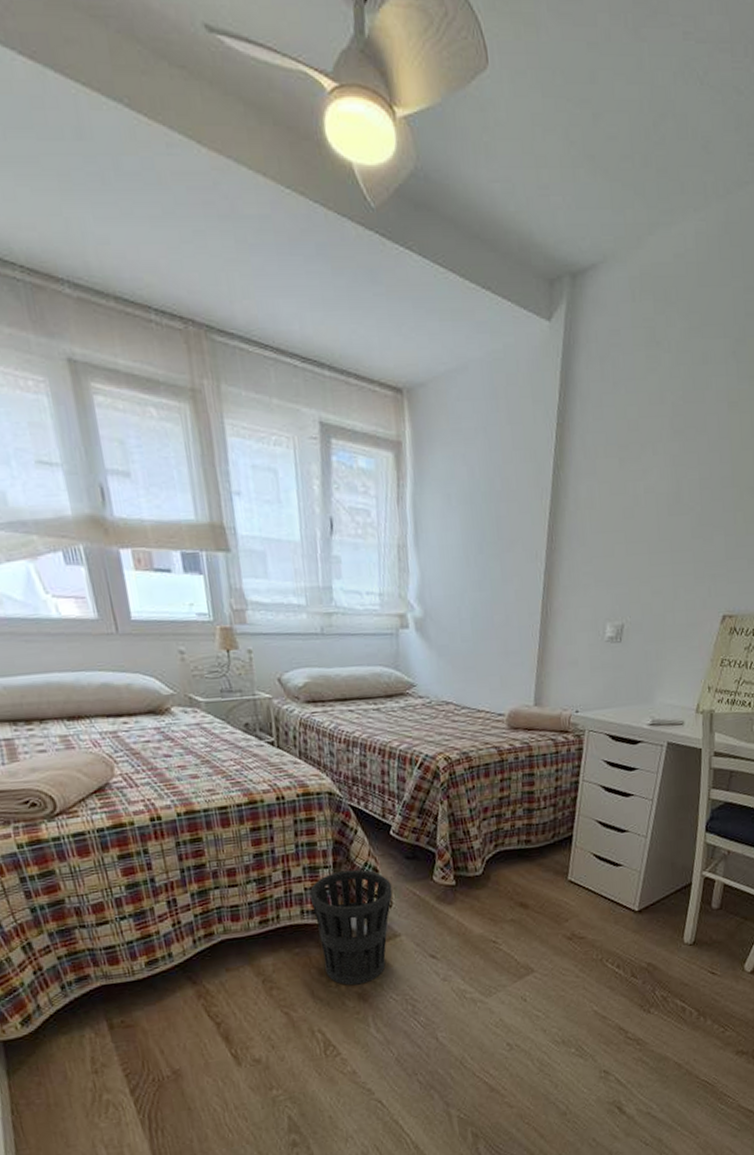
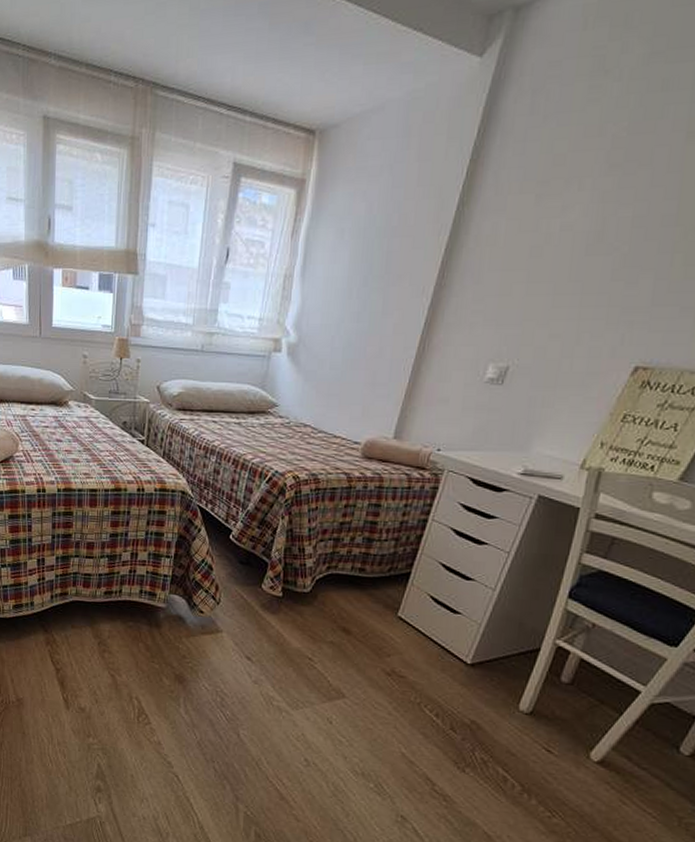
wastebasket: present [310,869,393,986] -> none [149,562,223,668]

